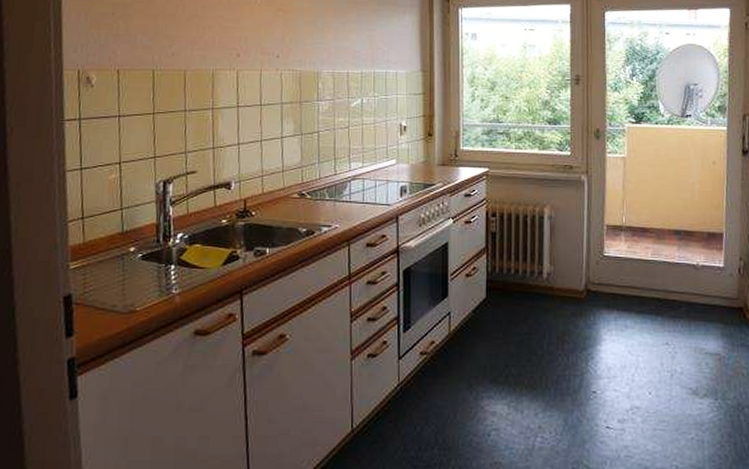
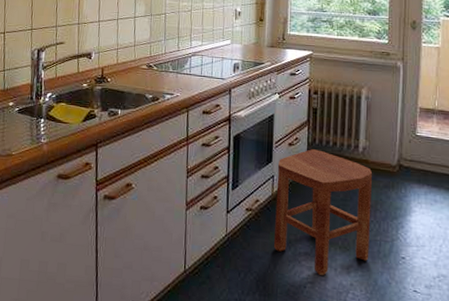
stool: none [454,279,559,420] -> present [274,149,373,275]

